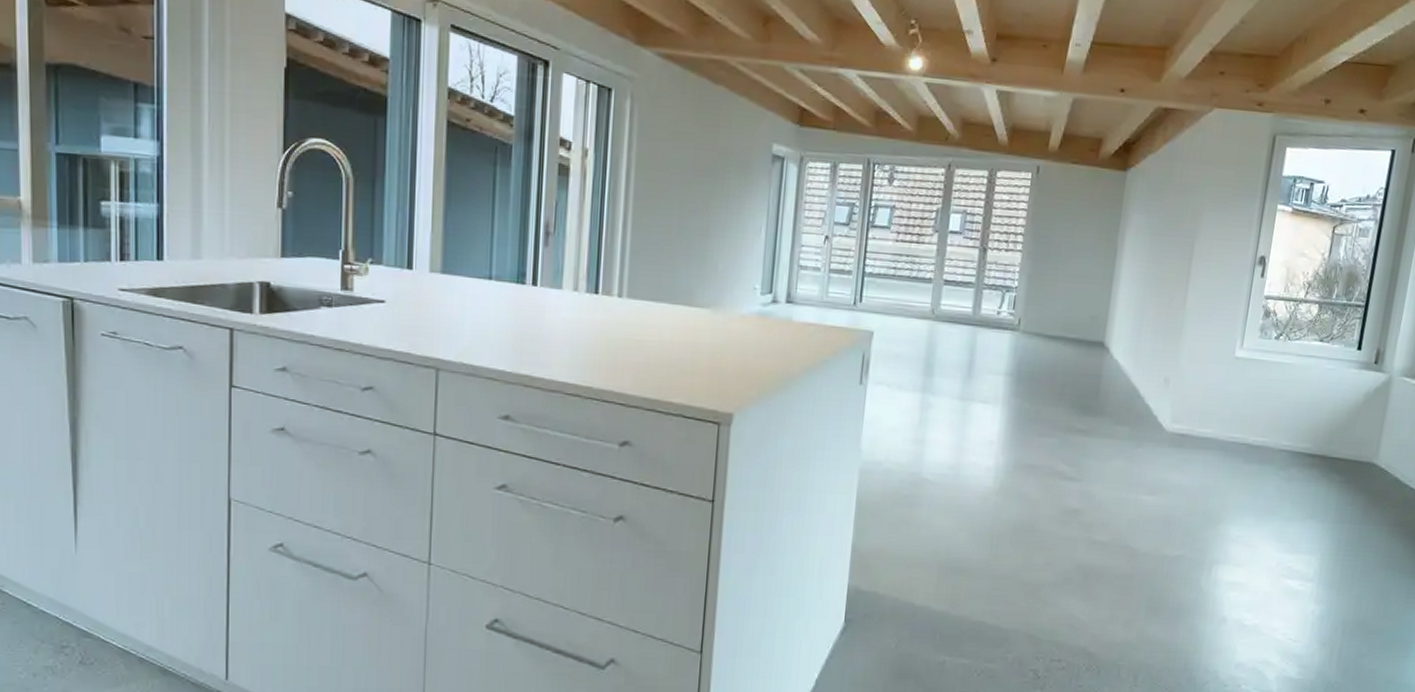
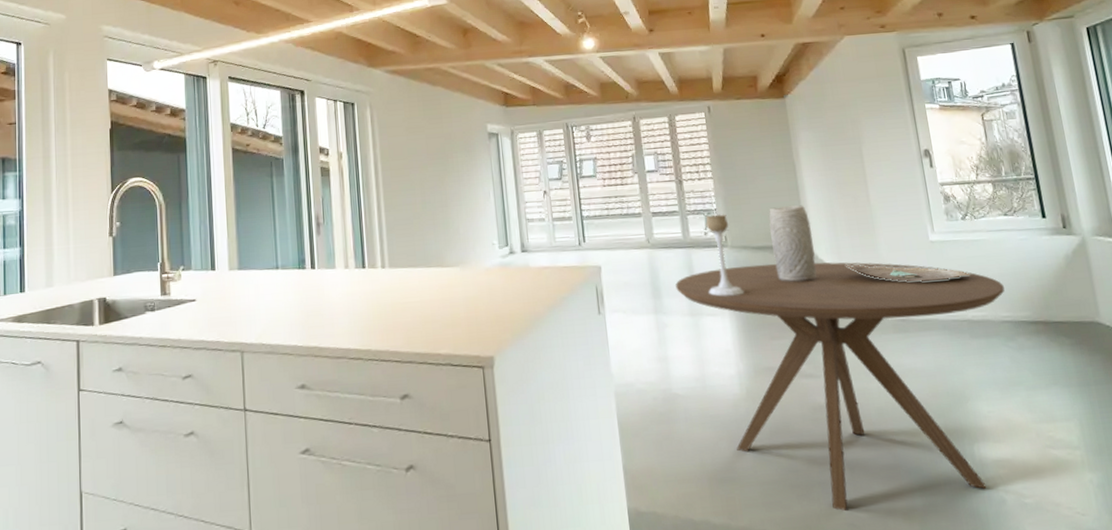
dining table: none [951,353,1295,612] -> present [675,262,1005,511]
candle holder: none [986,292,1027,385] -> present [706,214,745,296]
vase: none [1065,295,1116,380] -> present [769,205,817,282]
decorative bowl: none [1140,369,1265,400] -> present [846,265,971,282]

